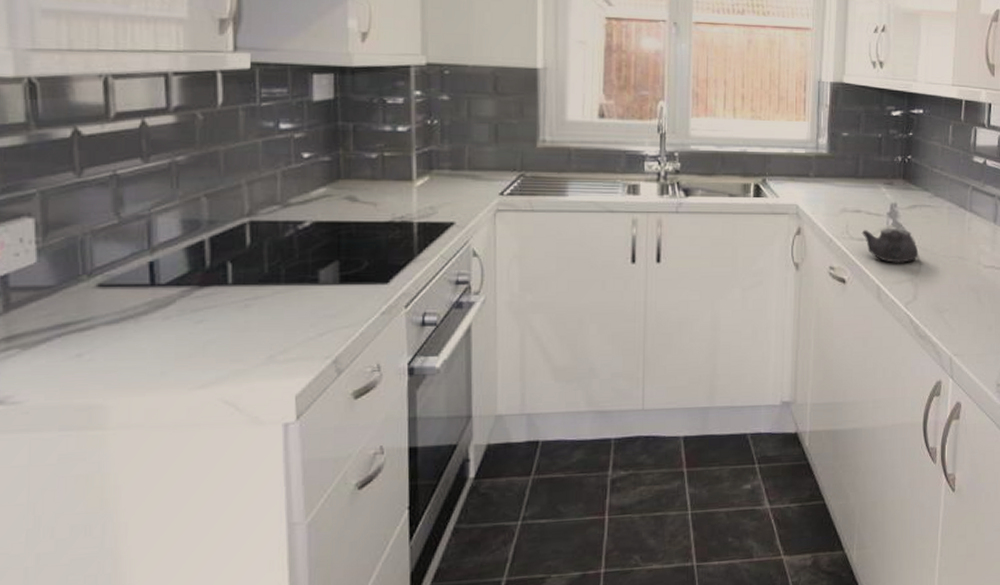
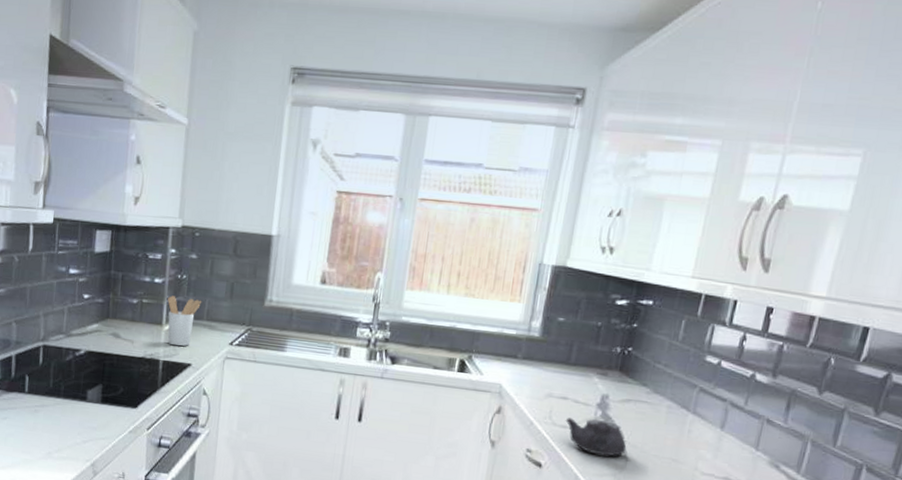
utensil holder: none [417,145,461,204] -> present [167,296,202,346]

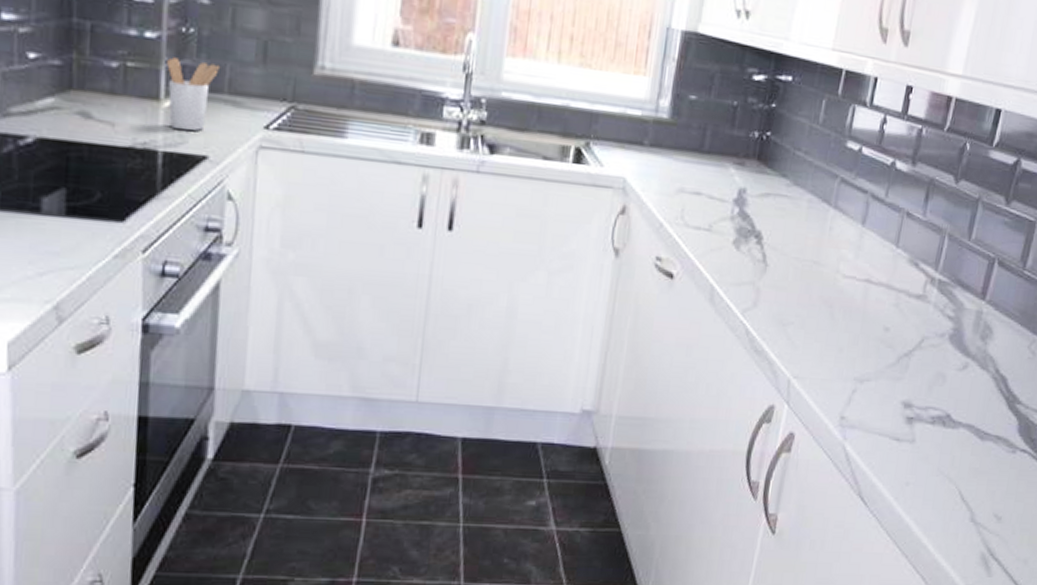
teapot: present [565,418,627,457] -> none [699,217,766,262]

